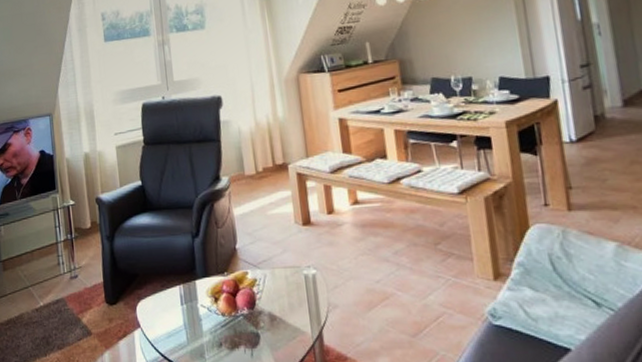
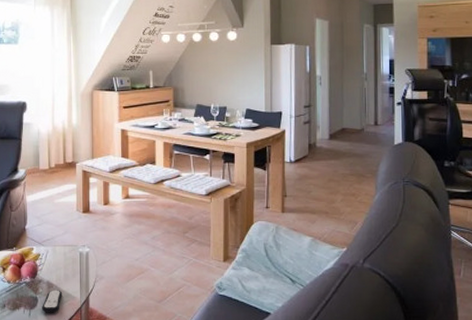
remote control: none [266,323,290,353] -> present [42,290,63,313]

